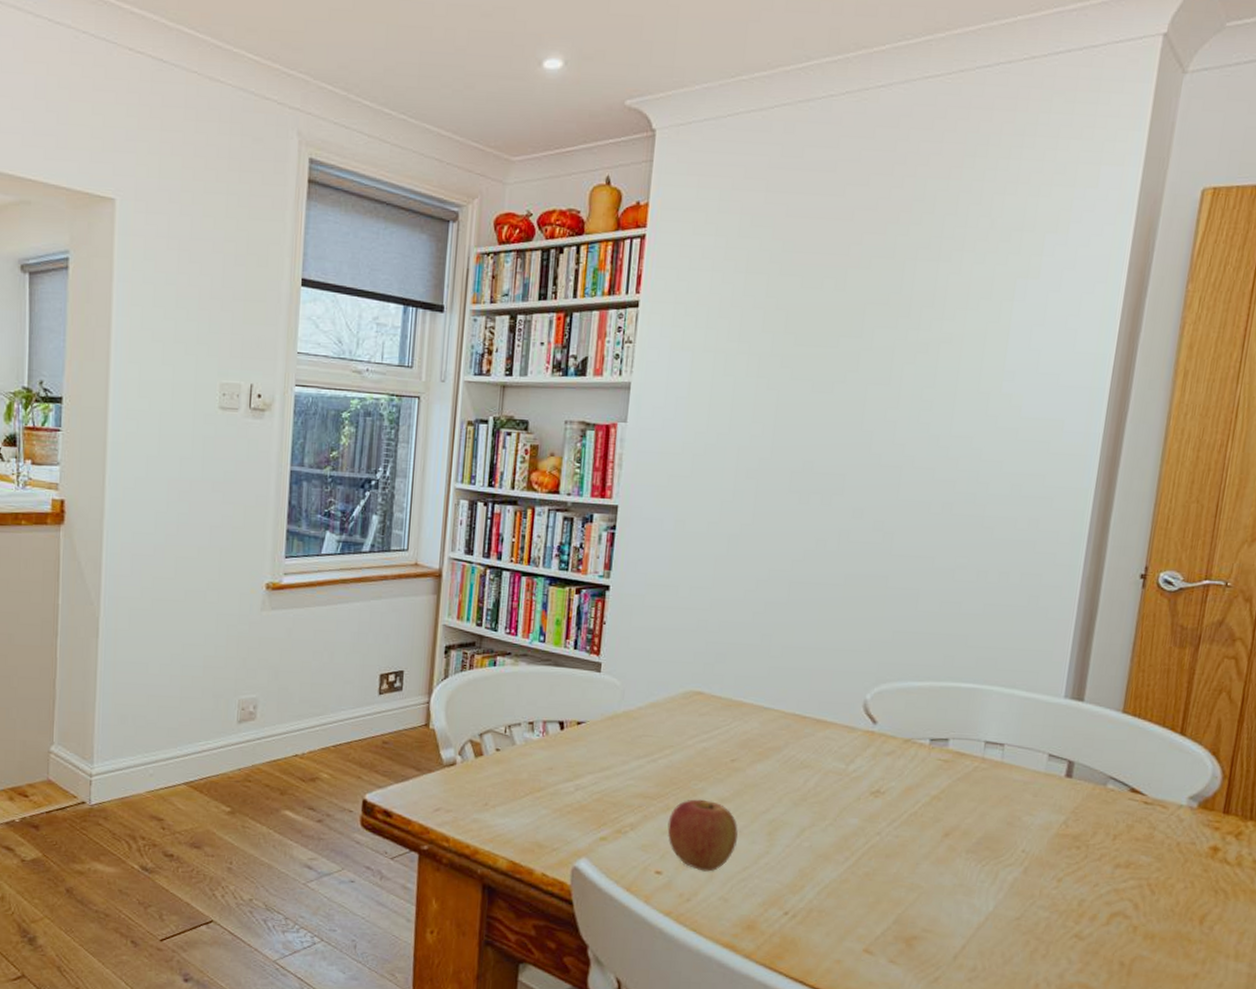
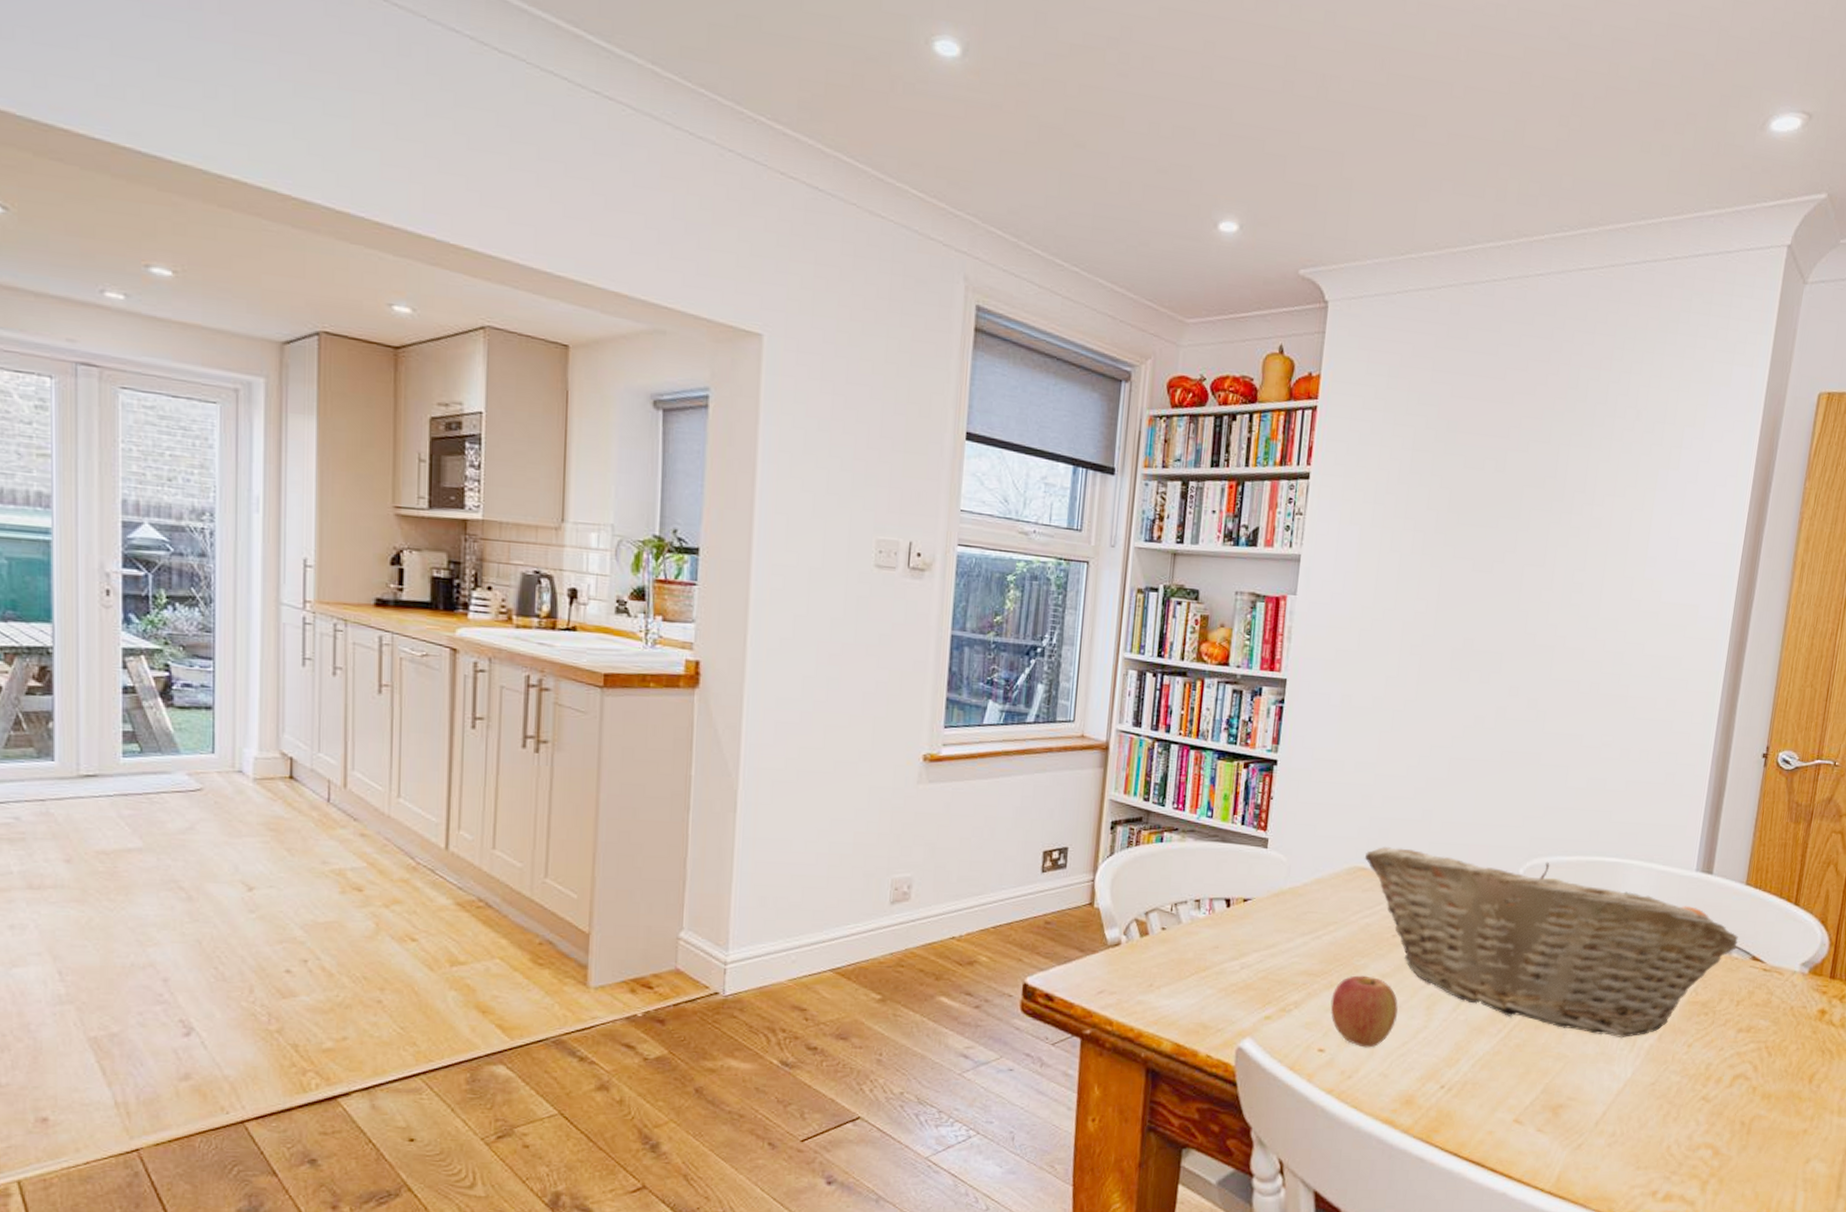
fruit basket: none [700,671,1114,870] -> present [1364,847,1738,1038]

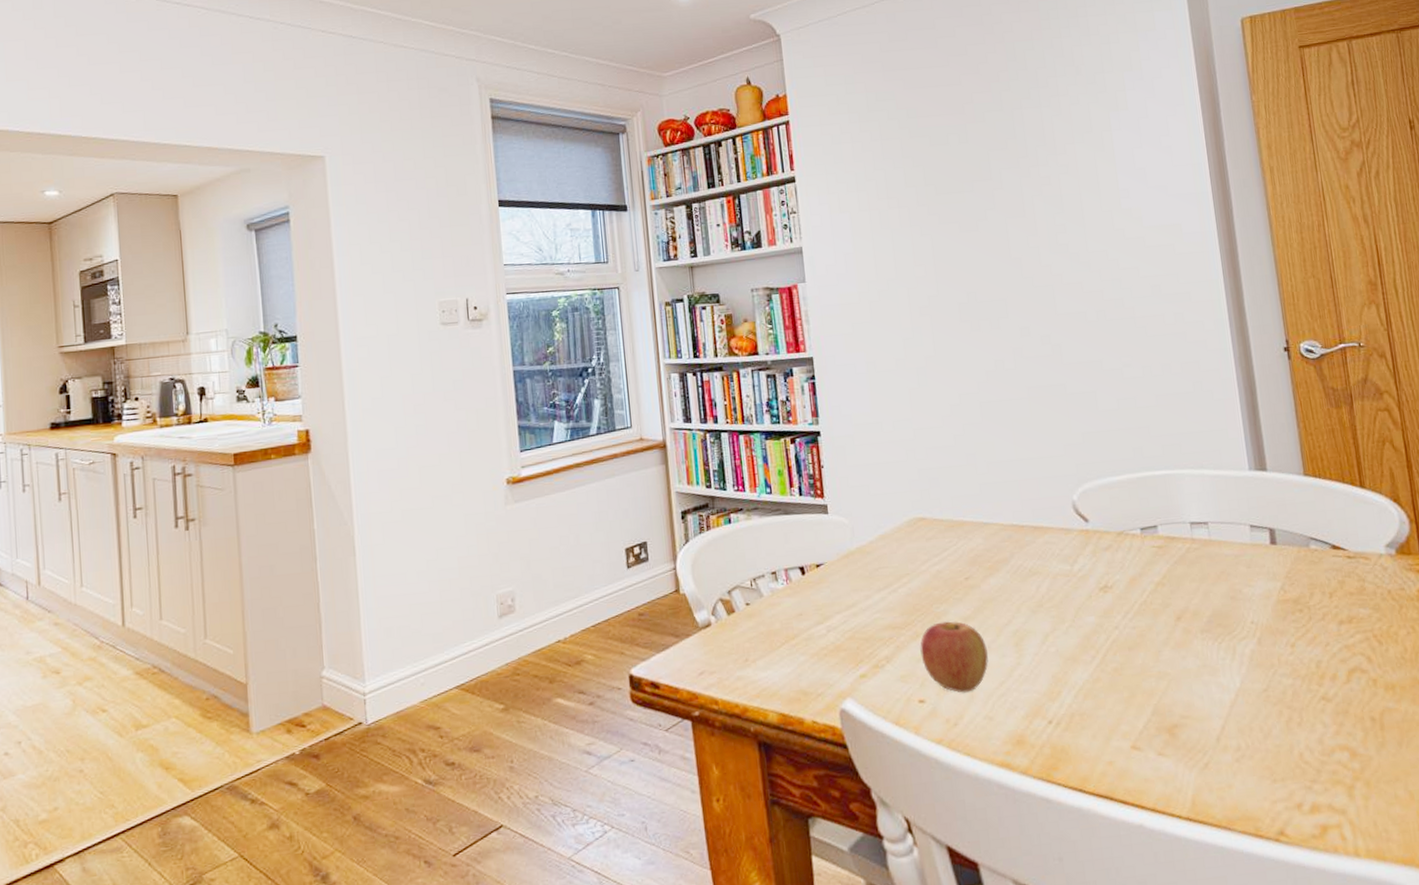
fruit basket: present [1364,847,1738,1038] -> none [921,484,1313,648]

